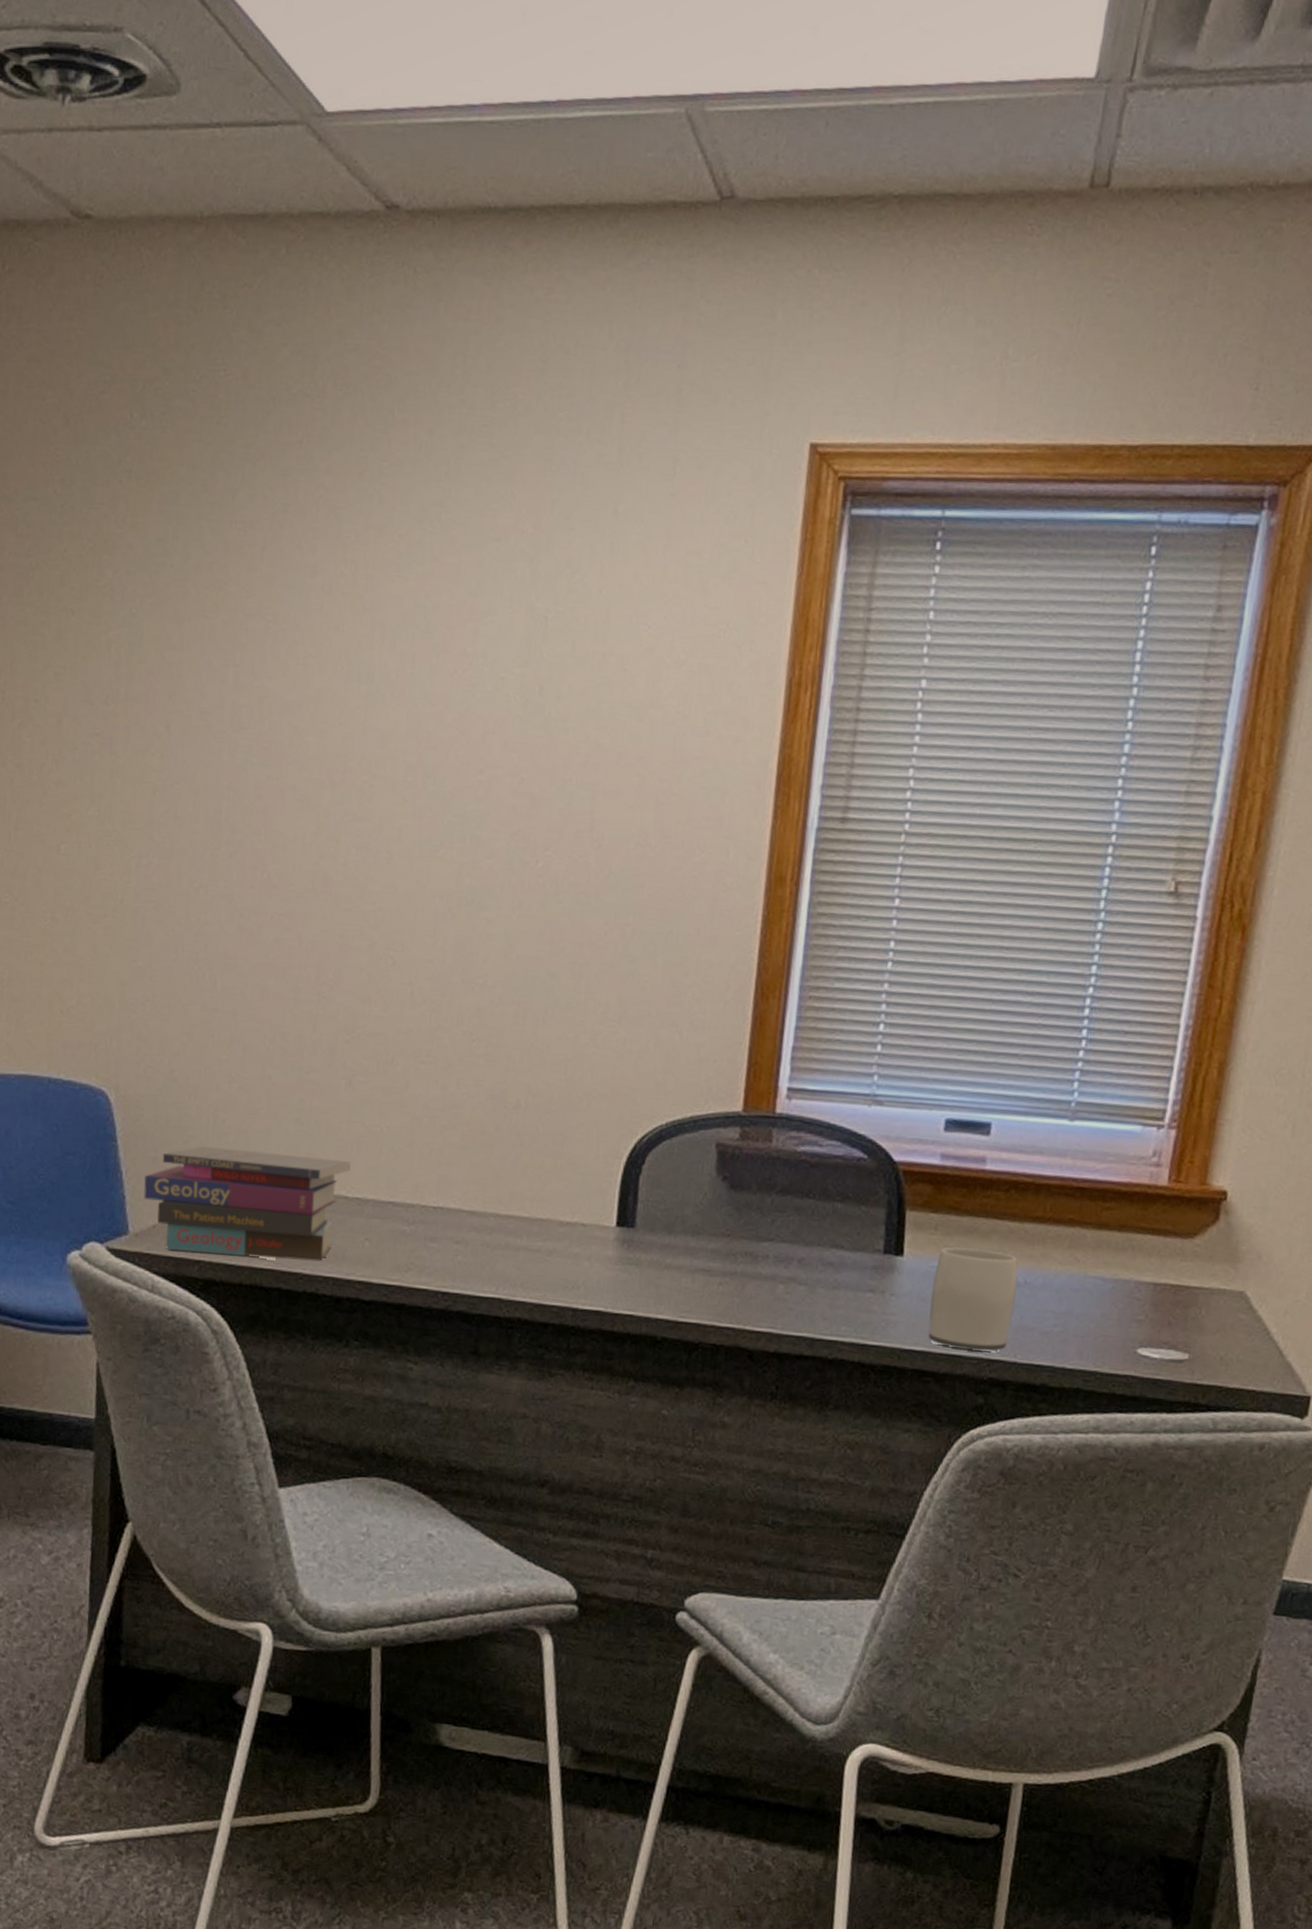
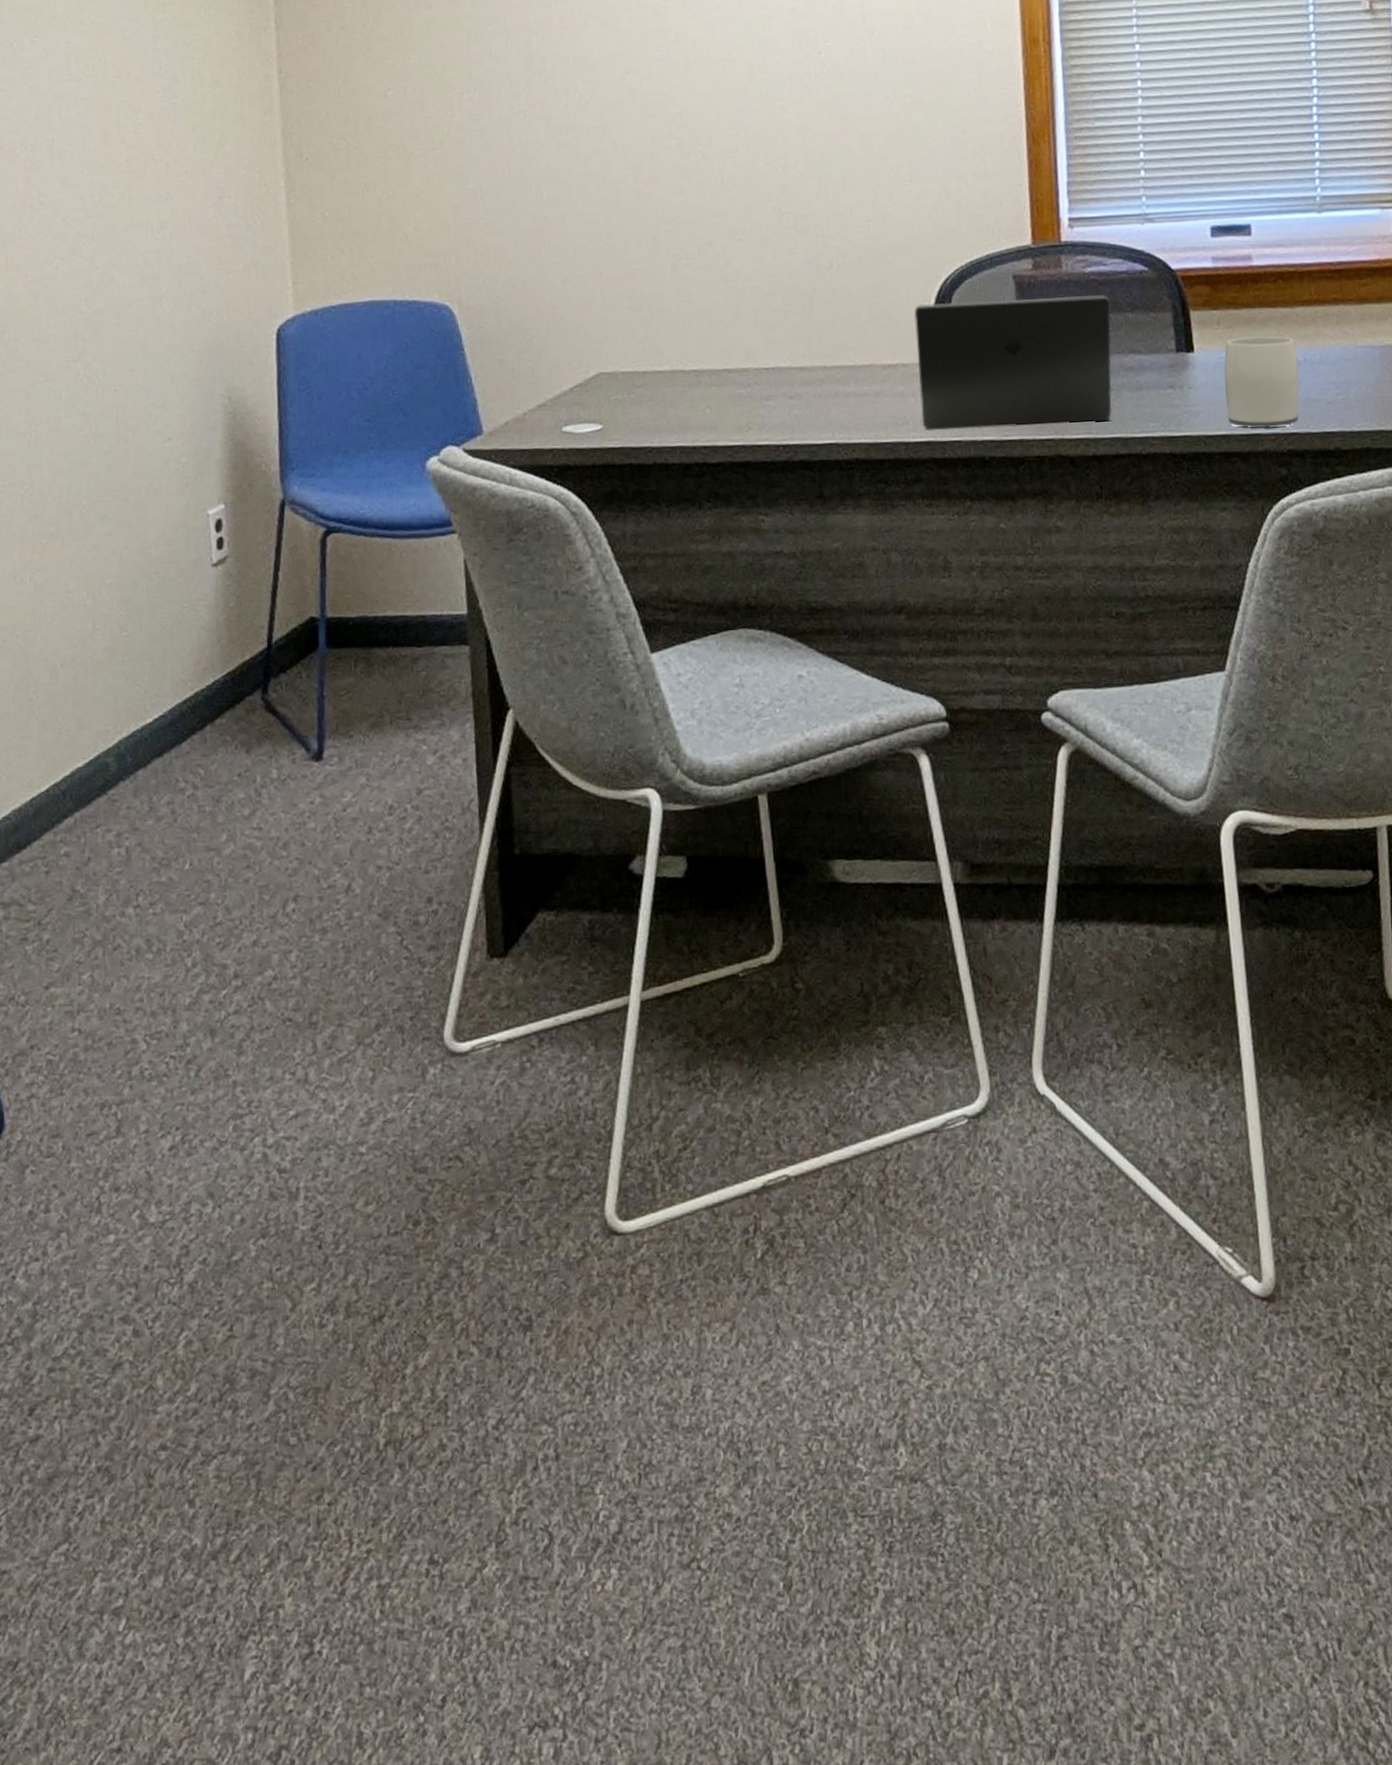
books: present [144,1146,352,1262] -> none [493,338,686,442]
laptop: none [594,1161,819,1318] -> present [914,295,1112,431]

